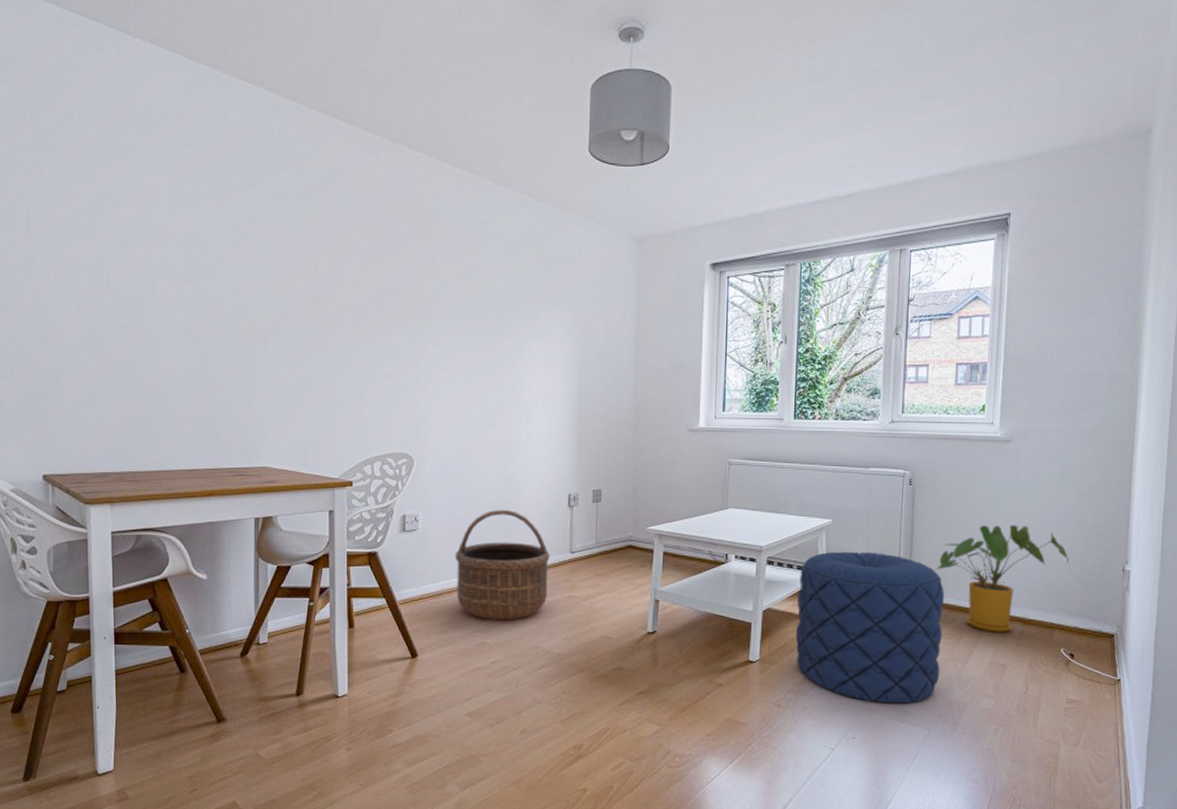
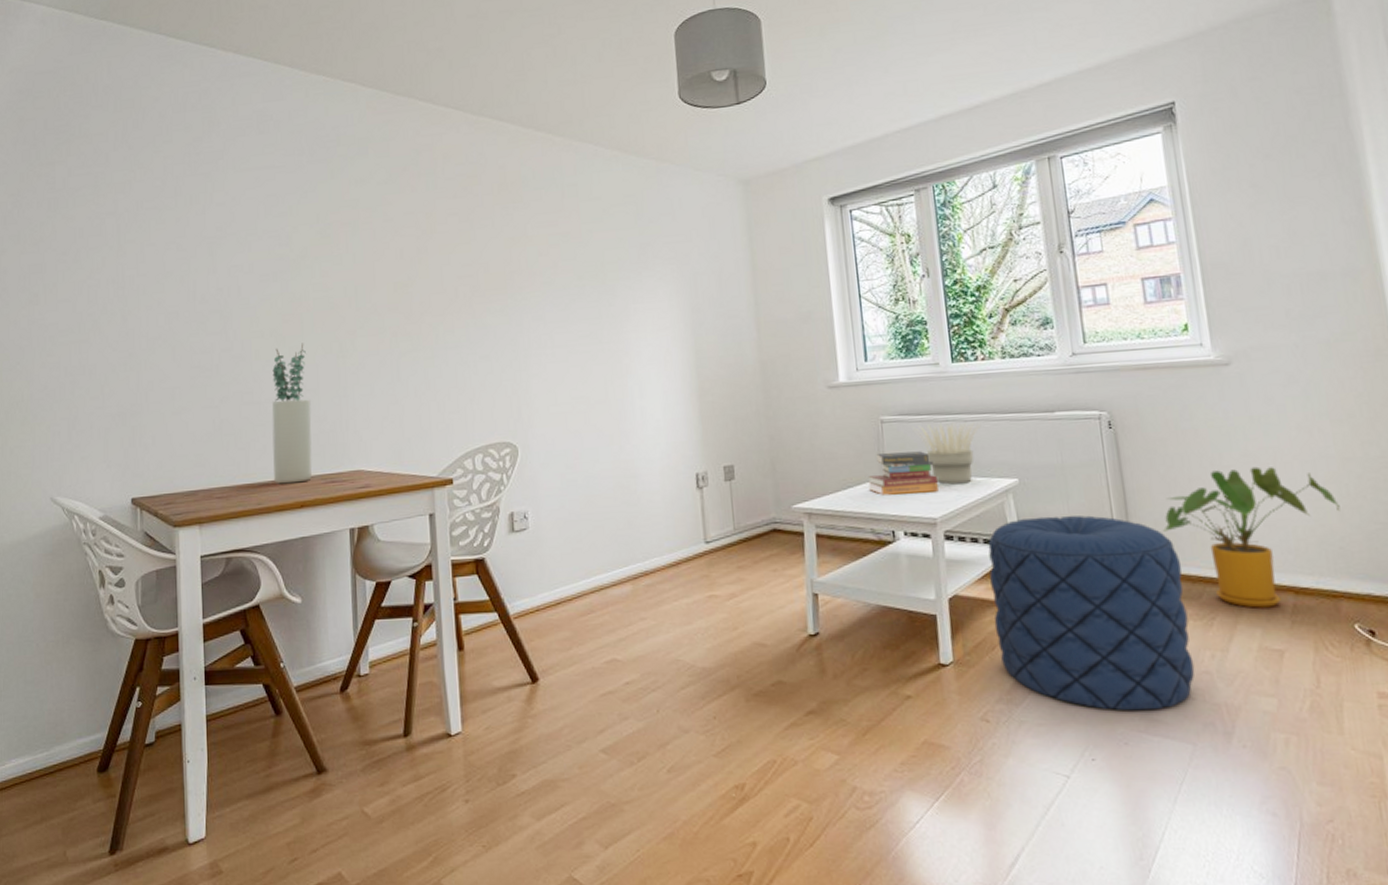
vase: none [183,345,222,474] -> present [271,343,313,484]
basket: present [455,509,550,620] -> none [572,497,683,631]
books: none [712,489,768,525] -> present [868,451,938,495]
potted plant: none [754,468,809,520] -> present [912,422,980,485]

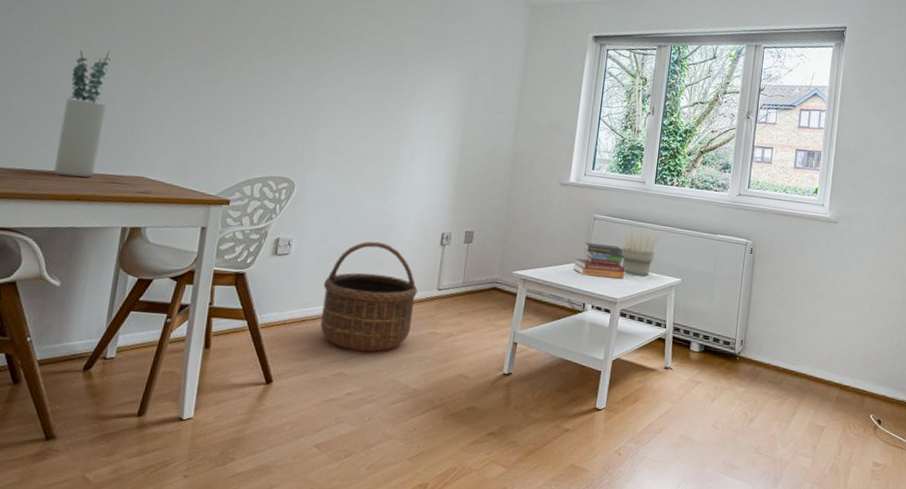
basket: none [572,497,683,631] -> present [320,241,418,352]
pouf: present [988,515,1195,711] -> none [639,309,775,459]
house plant: present [1163,466,1341,608] -> none [769,296,881,396]

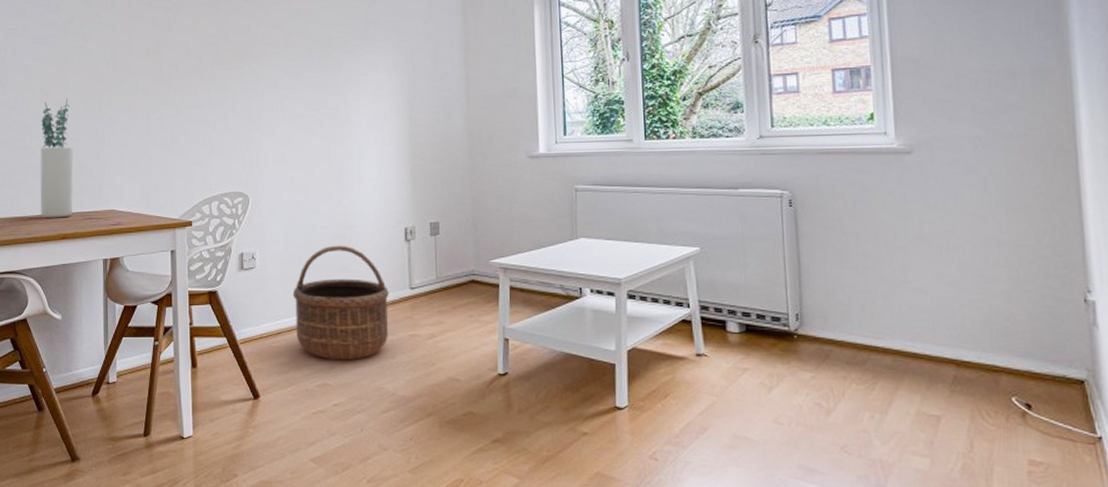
books: present [573,242,625,279] -> none [560,218,625,256]
potted plant: present [615,226,664,277] -> none [604,193,667,250]

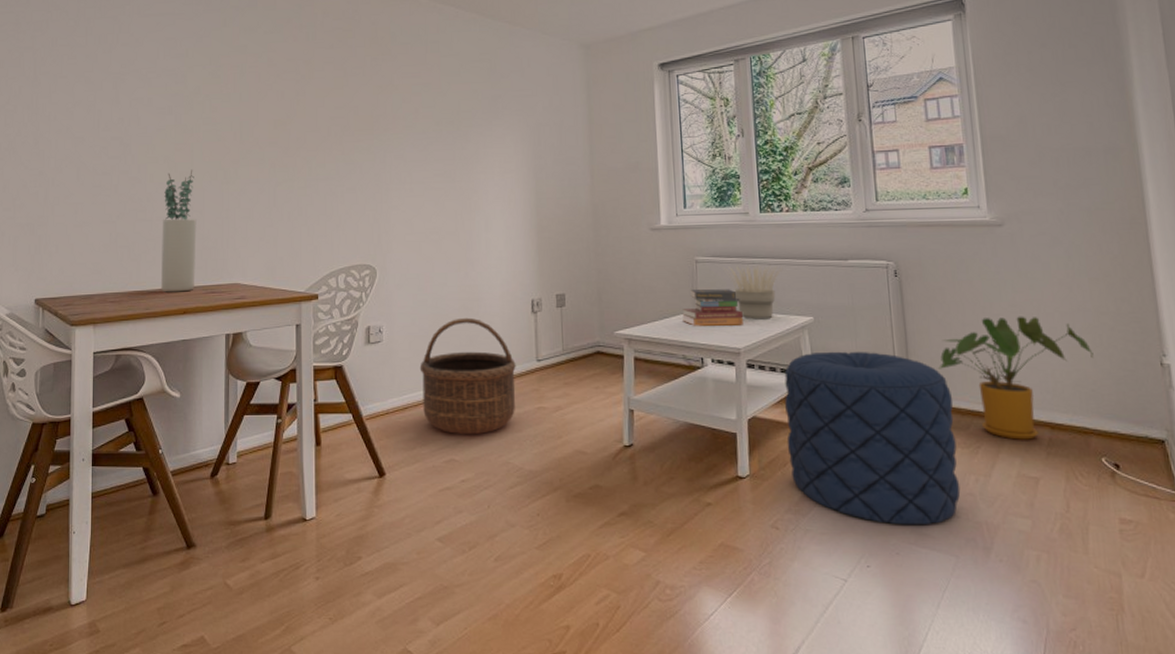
books: none [560,218,625,256] -> present [682,288,743,326]
potted plant: none [604,193,667,250] -> present [723,264,782,320]
pouf: none [667,283,854,461] -> present [784,351,961,525]
house plant: none [834,248,1008,377] -> present [938,316,1094,440]

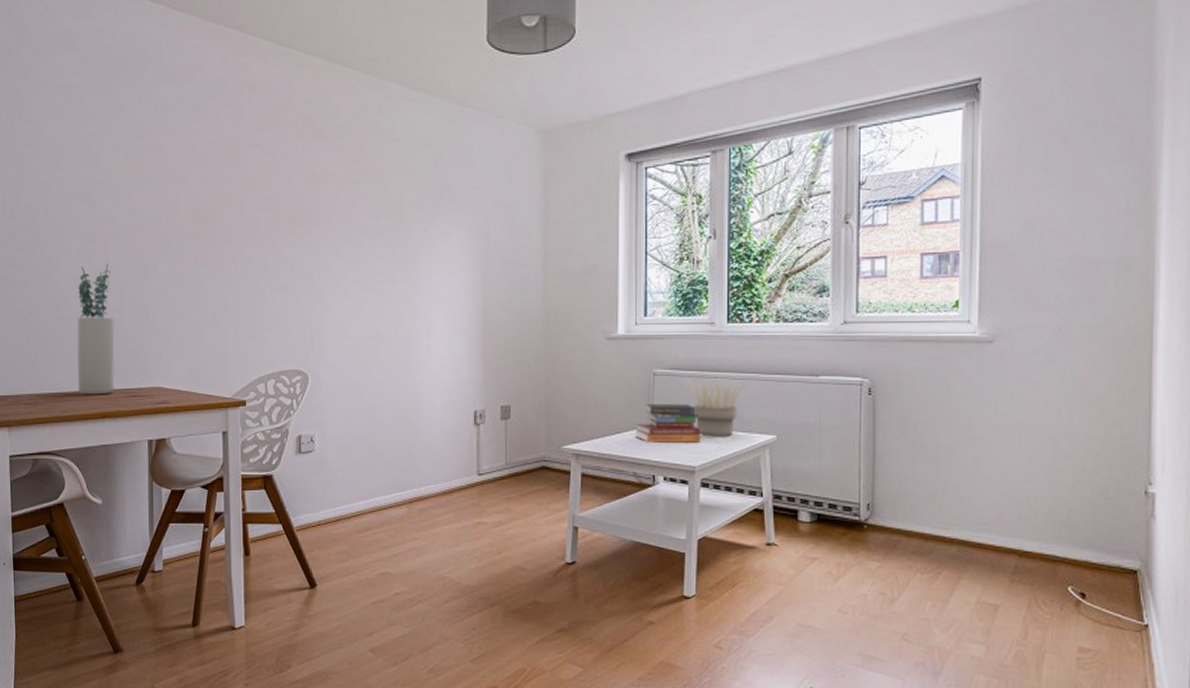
basket: present [419,317,516,435] -> none [353,428,456,549]
pouf: present [784,351,961,525] -> none [737,472,918,649]
house plant: present [938,316,1094,440] -> none [906,439,1074,567]

